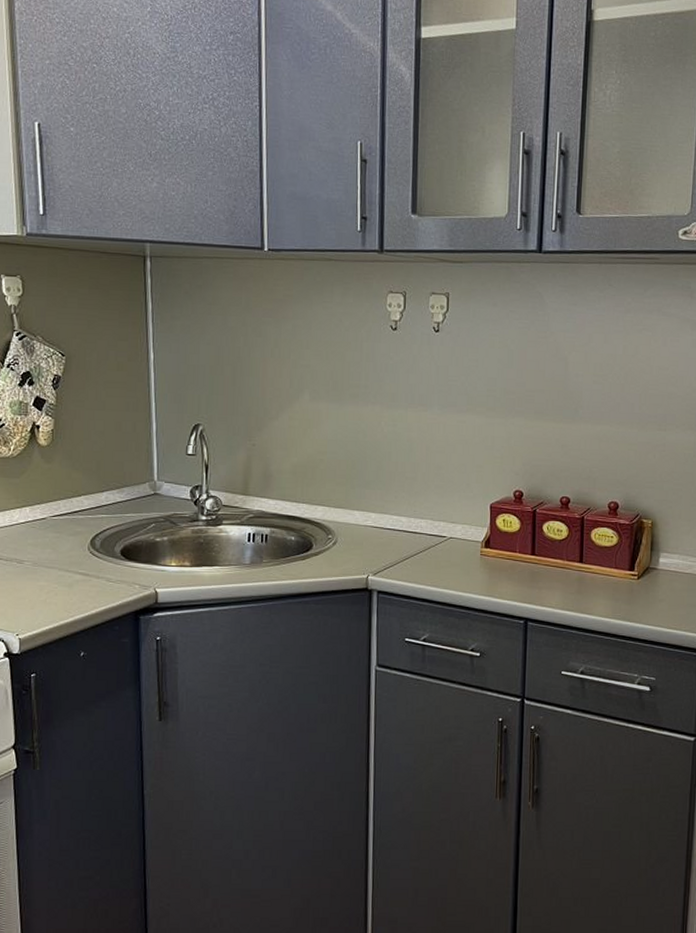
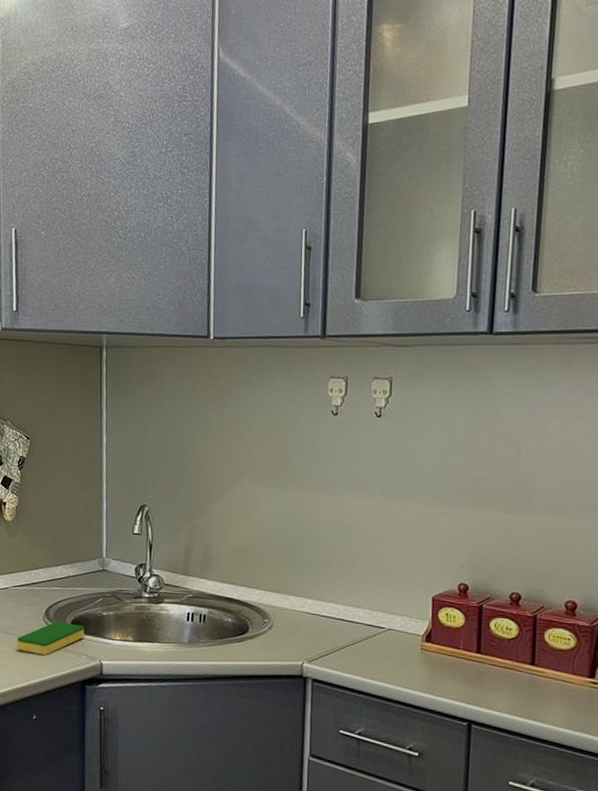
dish sponge: none [58,550,136,587] -> present [16,621,85,655]

